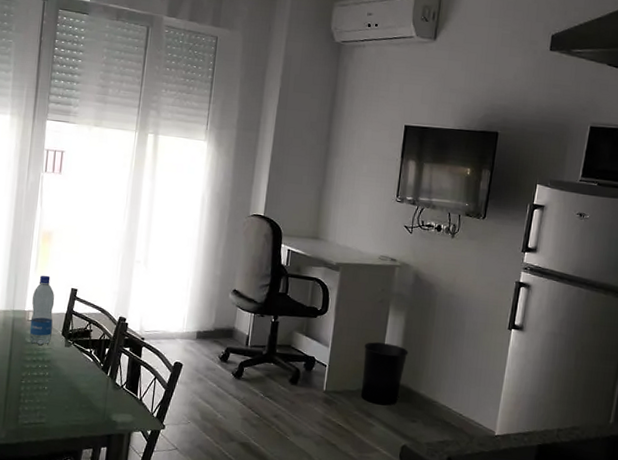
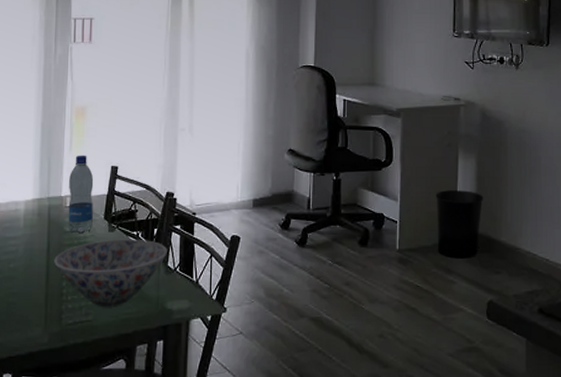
bowl: none [15,353,117,413] -> present [54,239,167,306]

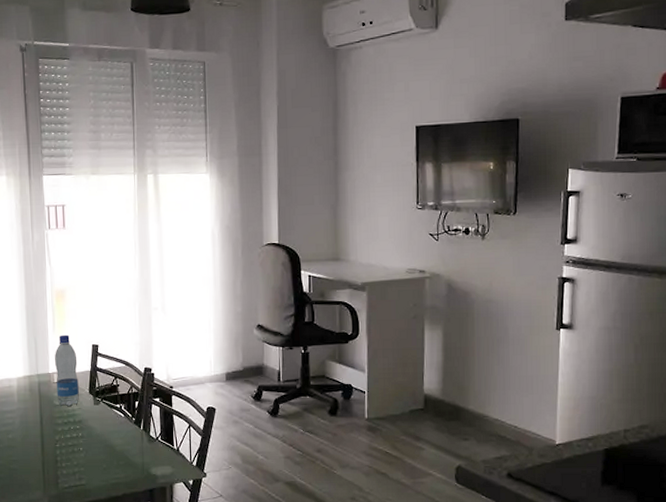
bowl: present [54,239,167,306] -> none [47,411,149,472]
waste bin: present [435,190,484,259] -> none [402,361,451,426]

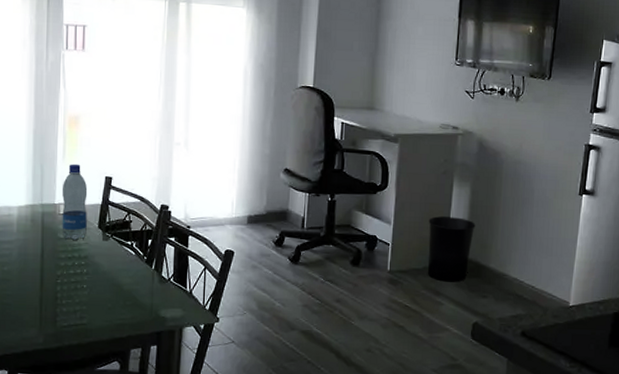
waste bin: none [402,361,451,426] -> present [427,216,476,282]

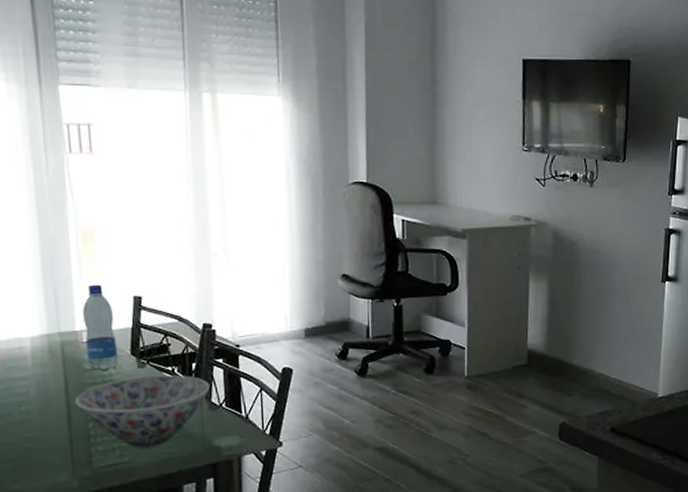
bowl: none [48,248,162,312] -> present [75,374,210,447]
waste bin: present [427,216,476,282] -> none [505,314,556,383]

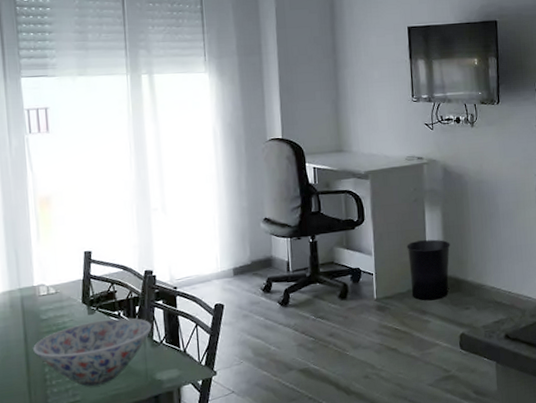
bottle: present [83,284,118,371] -> none [40,243,71,320]
waste bin: none [505,314,556,383] -> present [406,239,451,301]

